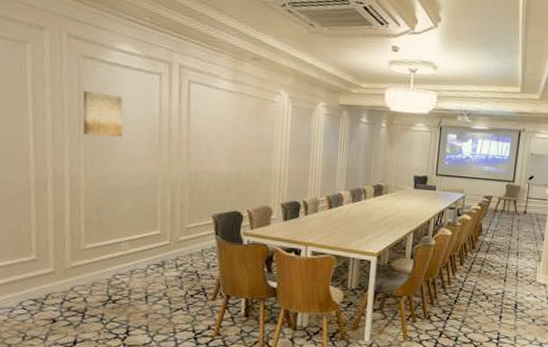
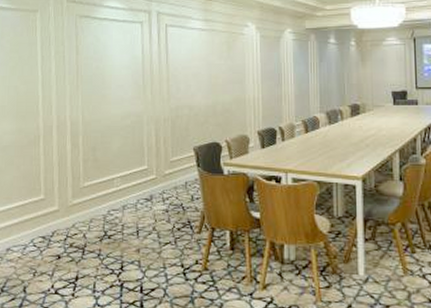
wall art: present [82,91,123,138] -> none [80,45,112,83]

